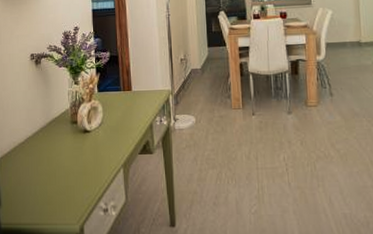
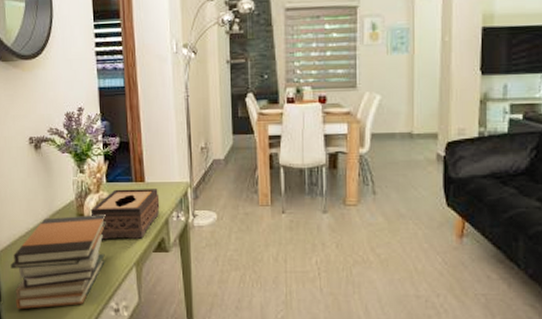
book stack: none [9,121,97,213] -> present [10,215,106,310]
tissue box: none [83,97,145,144] -> present [90,189,160,240]

